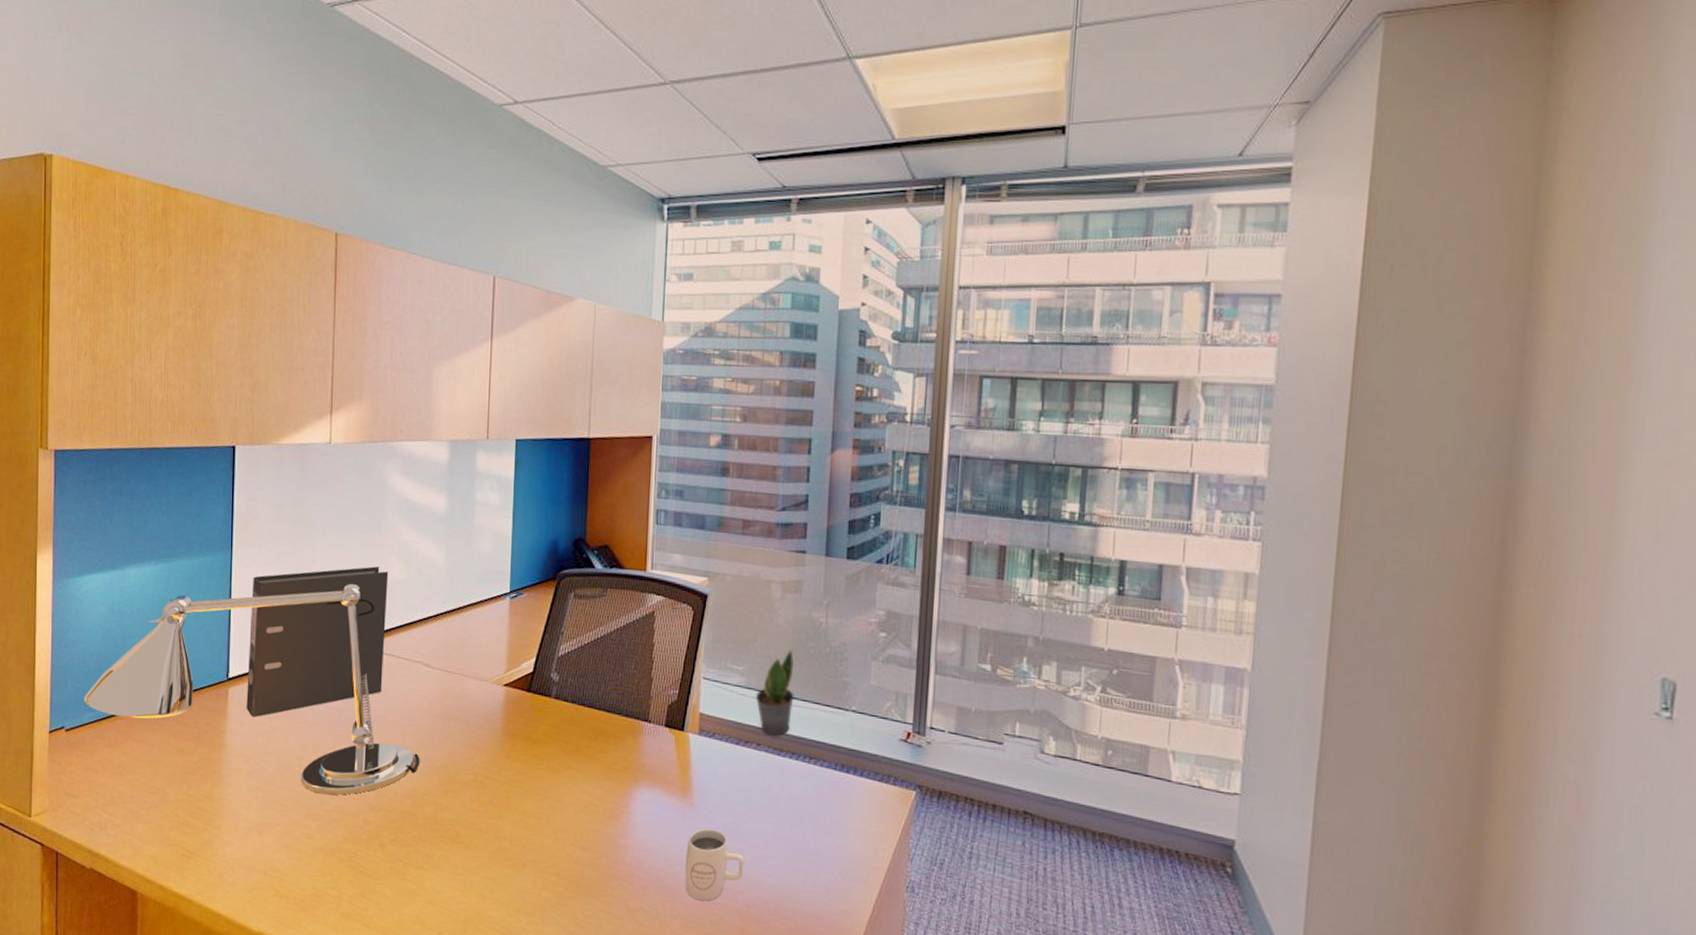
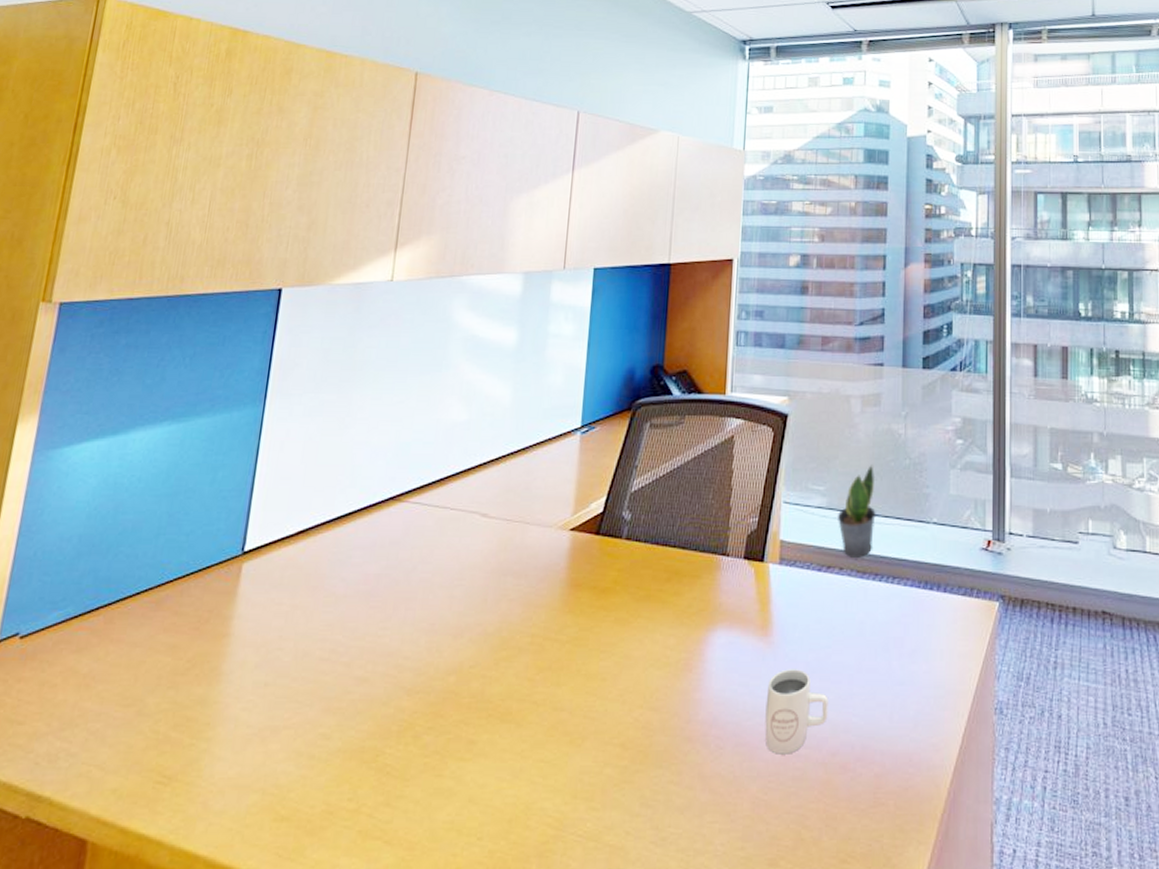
desk lamp: present [83,583,420,795] -> none [51,430,469,681]
binder: present [246,566,389,718] -> none [262,410,447,596]

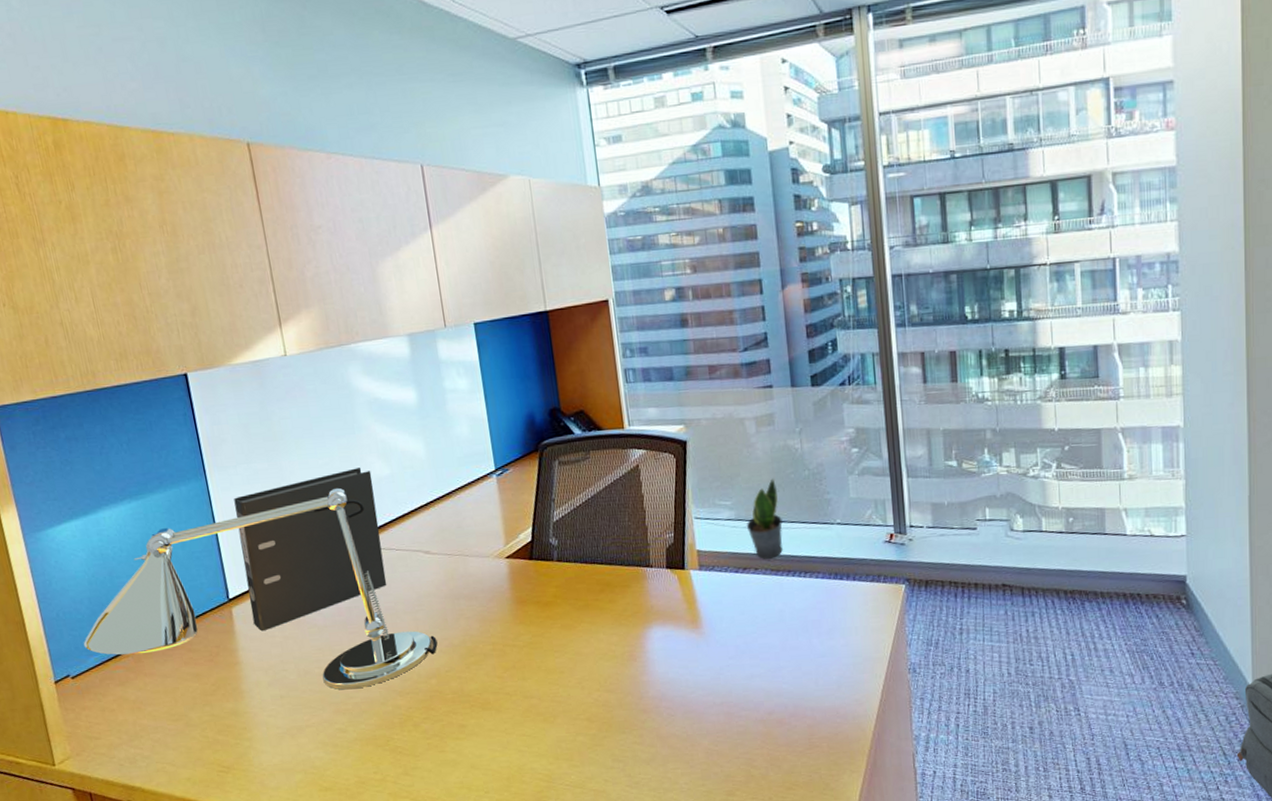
desk lamp: none [51,430,469,681] -> present [83,487,438,690]
binder: none [262,410,447,596] -> present [234,468,387,632]
mug: present [764,669,829,754] -> none [704,651,761,717]

